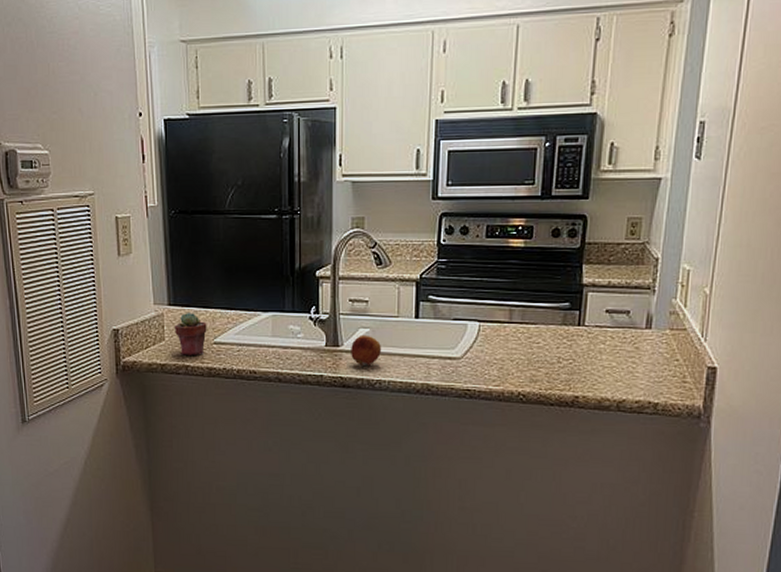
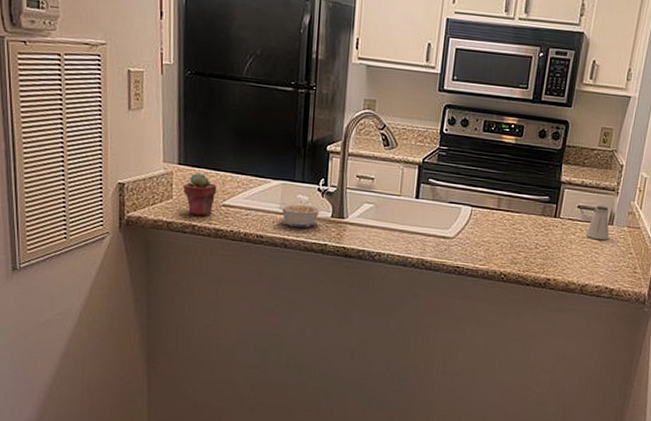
legume: none [267,334,316,359] -> present [276,202,323,228]
apple: present [351,334,382,367] -> none [354,209,384,239]
saltshaker: none [618,308,648,348] -> present [585,205,610,241]

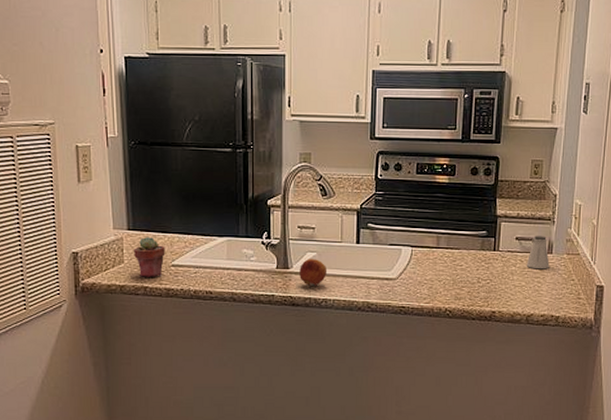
legume: present [276,202,323,228] -> none [222,257,268,280]
apple: none [354,209,384,239] -> present [300,258,328,287]

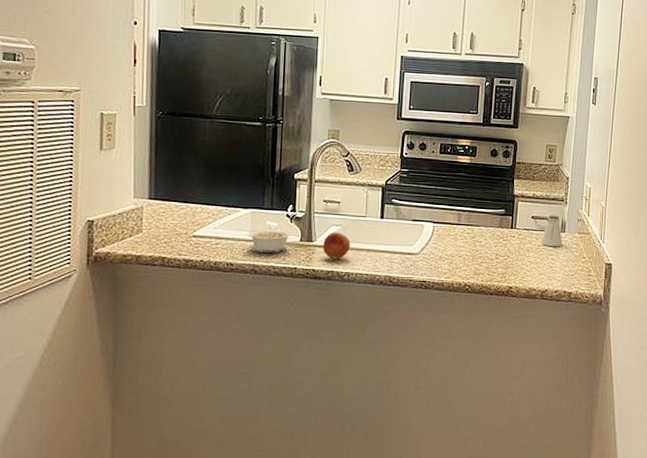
potted succulent: present [133,236,165,277] -> none [153,206,187,248]
legume: none [222,257,268,280] -> present [245,229,292,253]

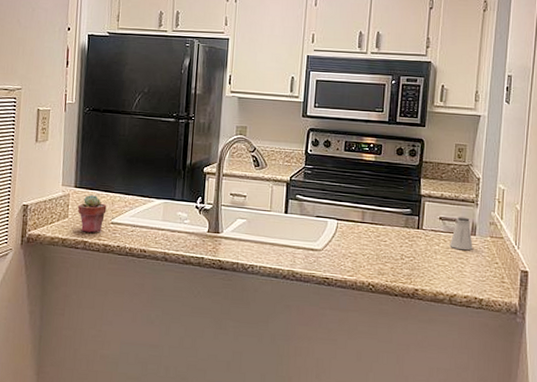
potted succulent: none [153,206,187,248] -> present [77,194,107,233]
legume: present [245,229,292,253] -> none [158,219,200,242]
apple: present [323,231,351,260] -> none [229,224,256,252]

